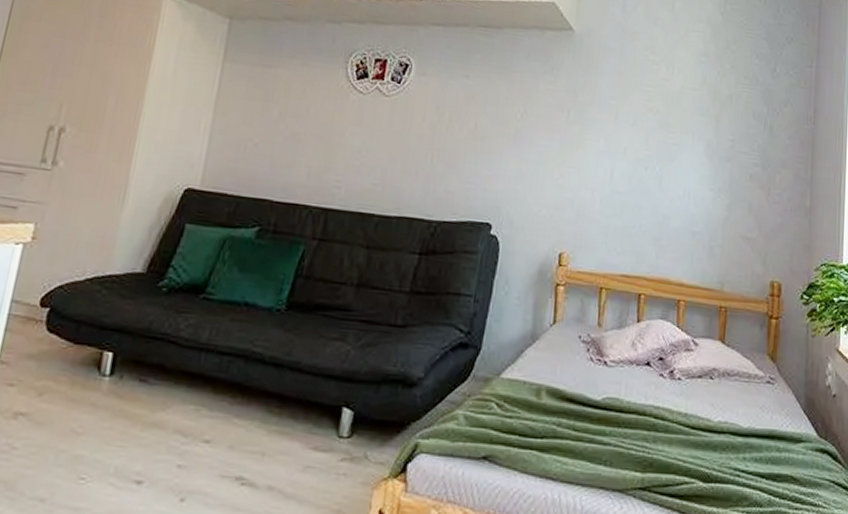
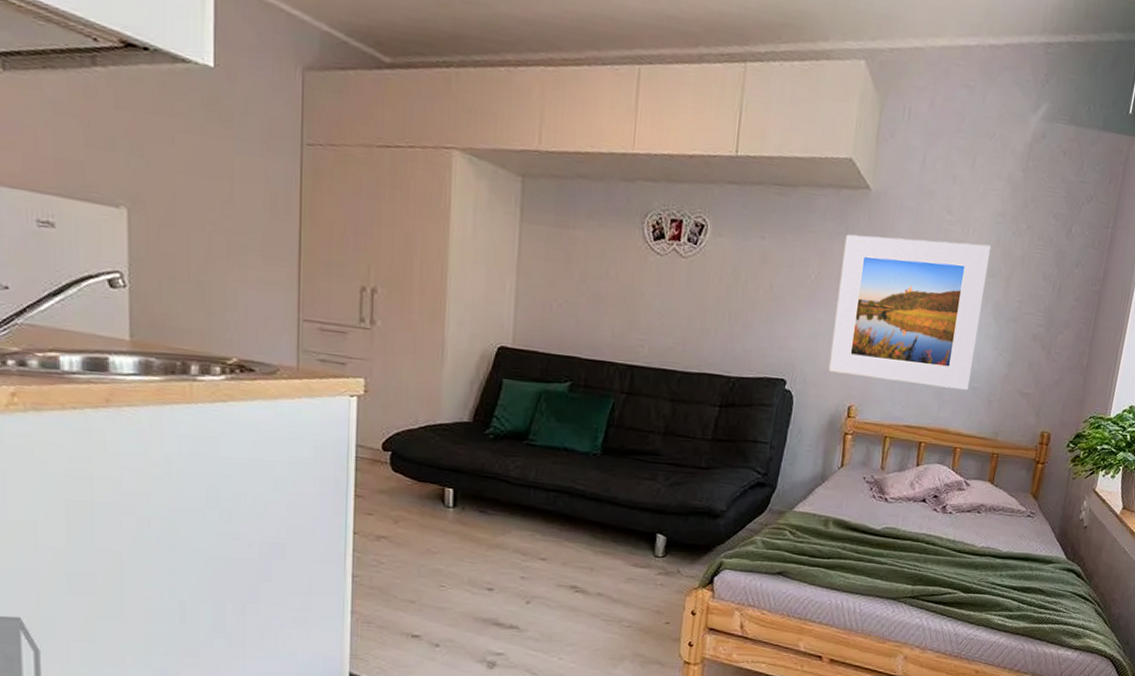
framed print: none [537,73,697,235] -> present [828,234,991,390]

